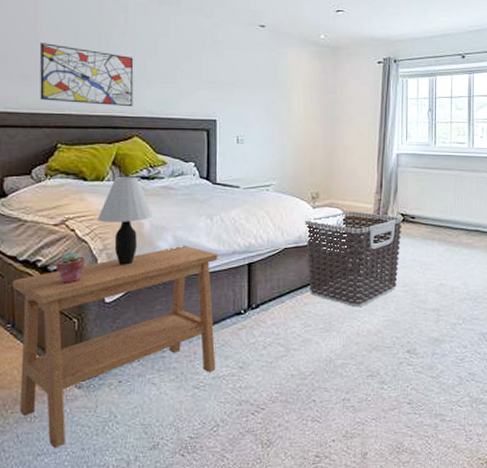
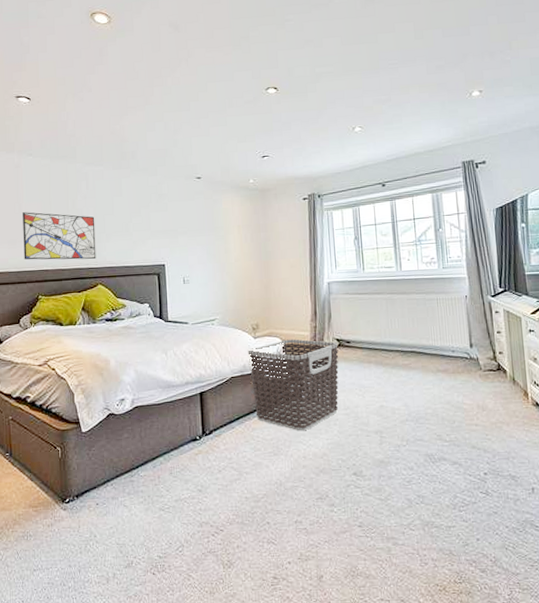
side table: present [12,245,218,449] -> none [8,378,178,565]
potted succulent: present [55,251,85,283] -> none [41,387,65,416]
table lamp: present [97,176,153,265] -> none [72,319,117,398]

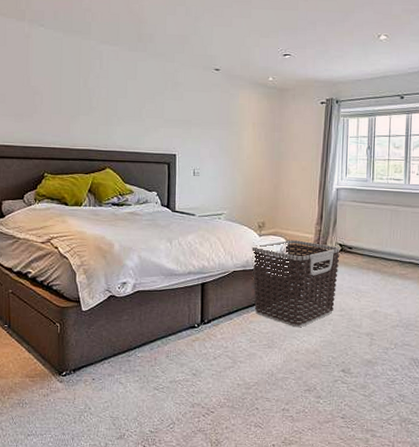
wall art: present [23,212,96,260] -> none [30,86,107,142]

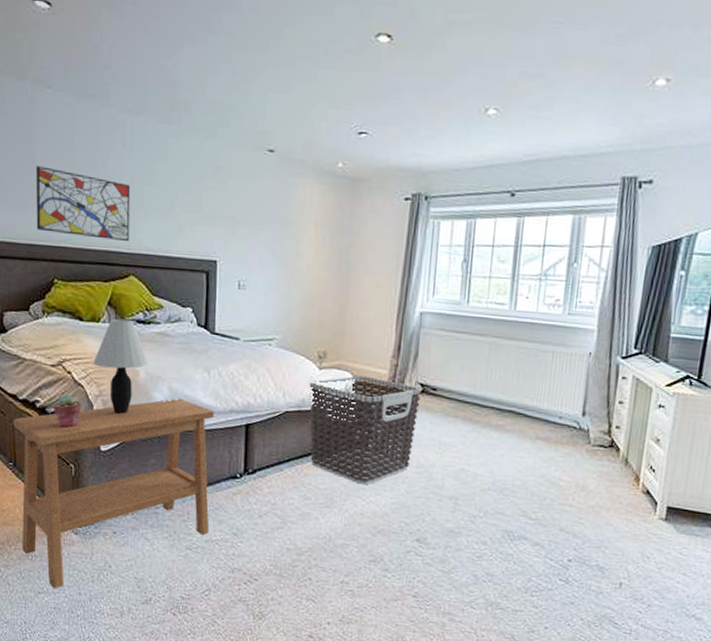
side table: none [8,264,176,431] -> present [13,398,214,589]
wall art: none [30,86,107,142] -> present [36,166,131,242]
potted succulent: none [42,265,66,293] -> present [52,394,81,428]
table lamp: none [76,202,121,280] -> present [93,318,148,414]

